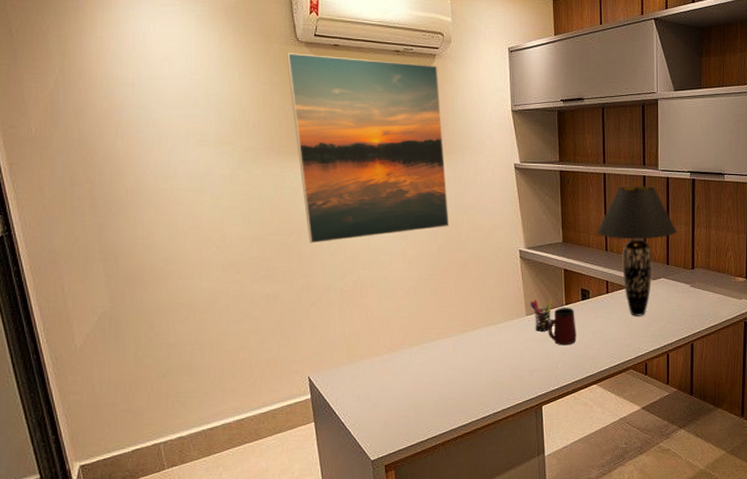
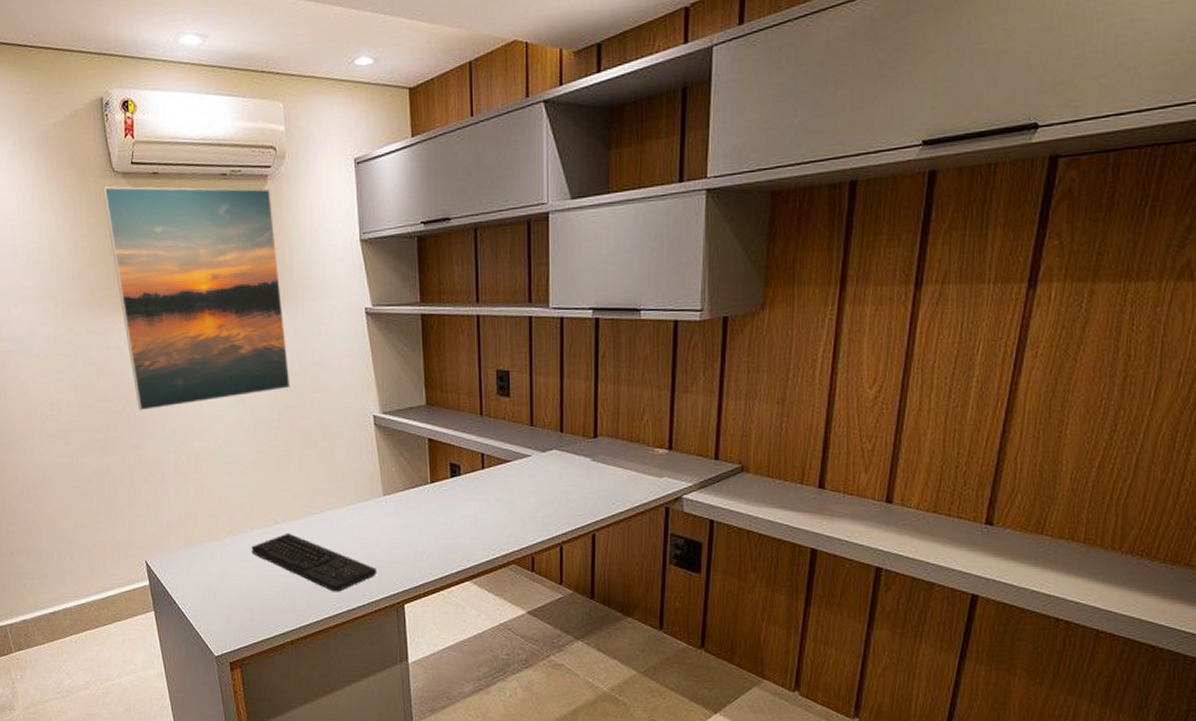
keyboard: none [409,348,519,398] -> present [251,532,376,592]
pen holder: present [530,299,553,331] -> none [388,476,416,515]
mug: present [548,308,577,346] -> none [409,487,445,533]
table lamp: present [597,186,677,316] -> none [469,330,575,498]

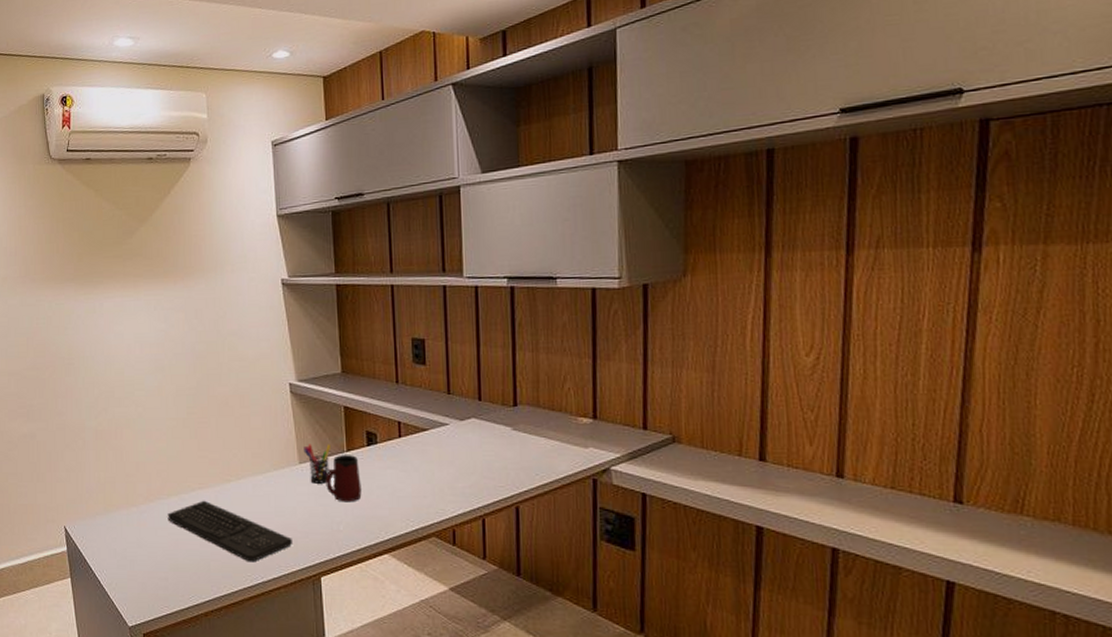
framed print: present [102,186,291,411] -> none [40,170,209,379]
pen holder: none [388,476,416,515] -> present [303,444,332,484]
mug: none [409,487,445,533] -> present [325,455,362,503]

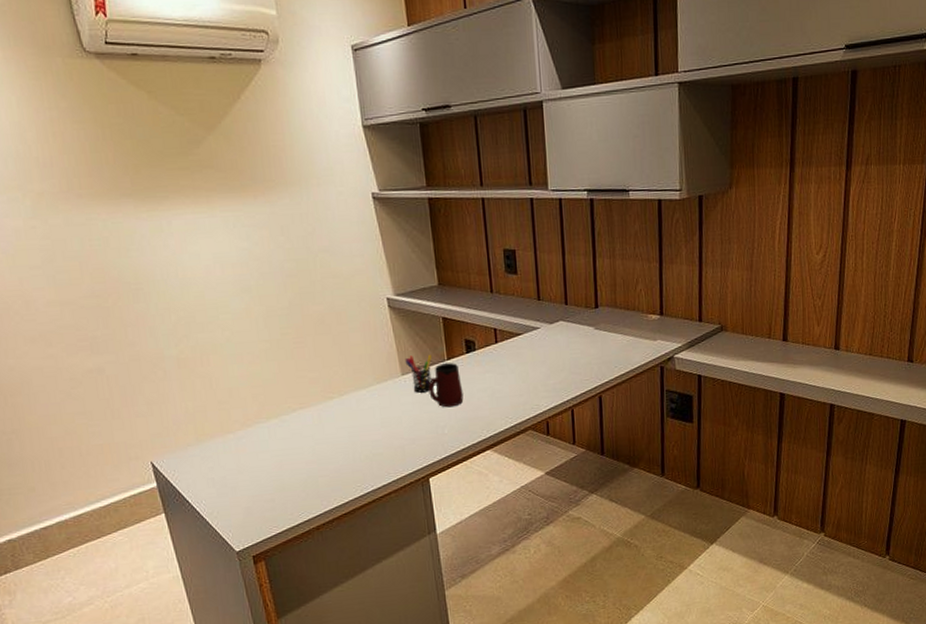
keyboard: present [167,500,292,563] -> none [268,419,400,474]

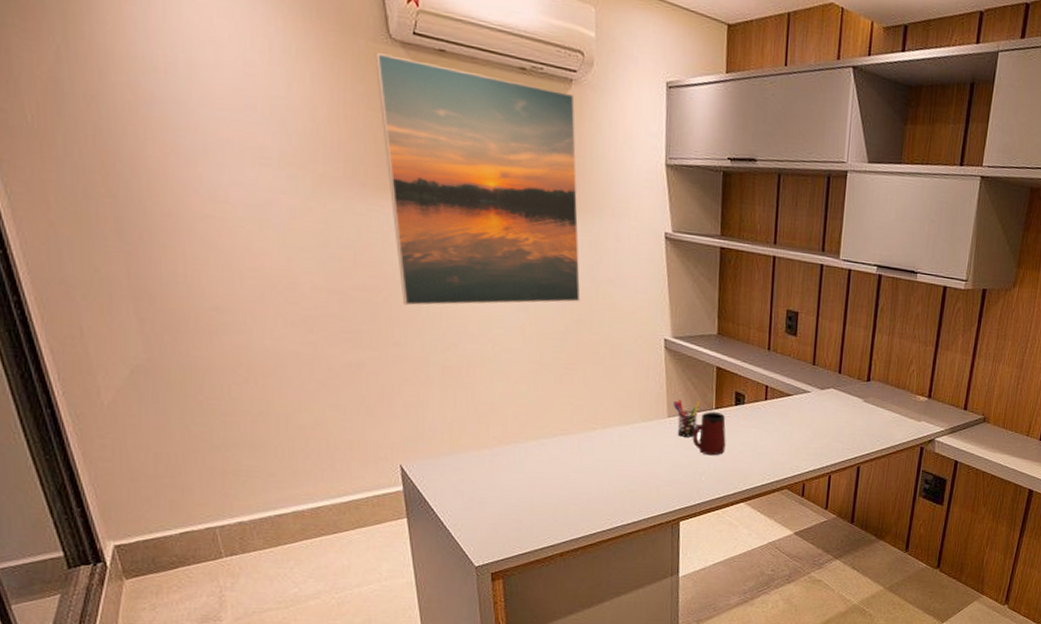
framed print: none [72,67,300,306] -> present [374,53,581,306]

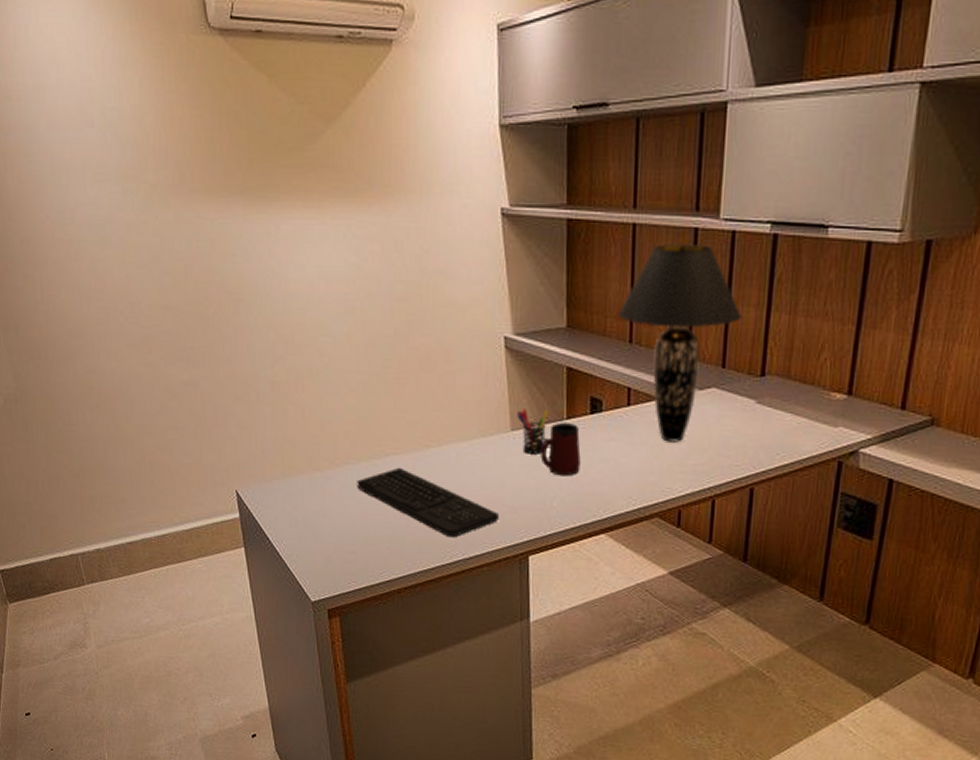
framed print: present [374,53,581,306] -> none [195,45,410,318]
keyboard: none [524,446,655,507] -> present [357,467,499,538]
table lamp: none [759,274,855,430] -> present [618,244,743,442]

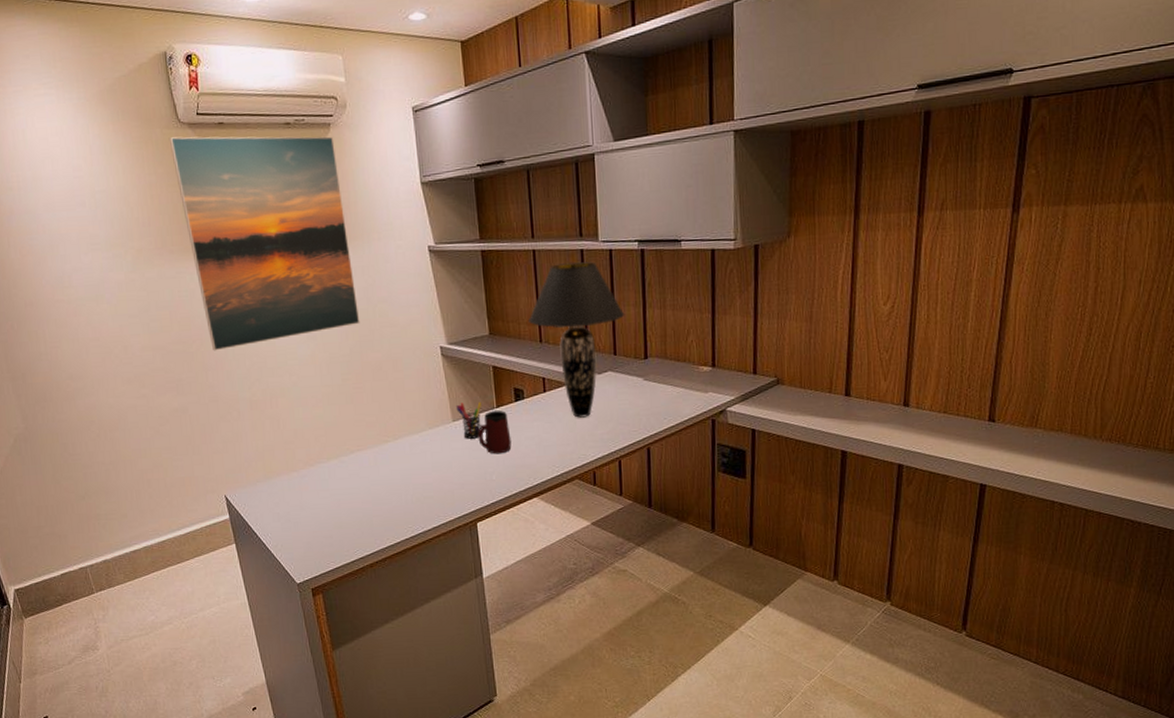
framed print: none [195,45,410,318] -> present [169,136,360,351]
keyboard: present [357,467,499,538] -> none [328,461,449,515]

